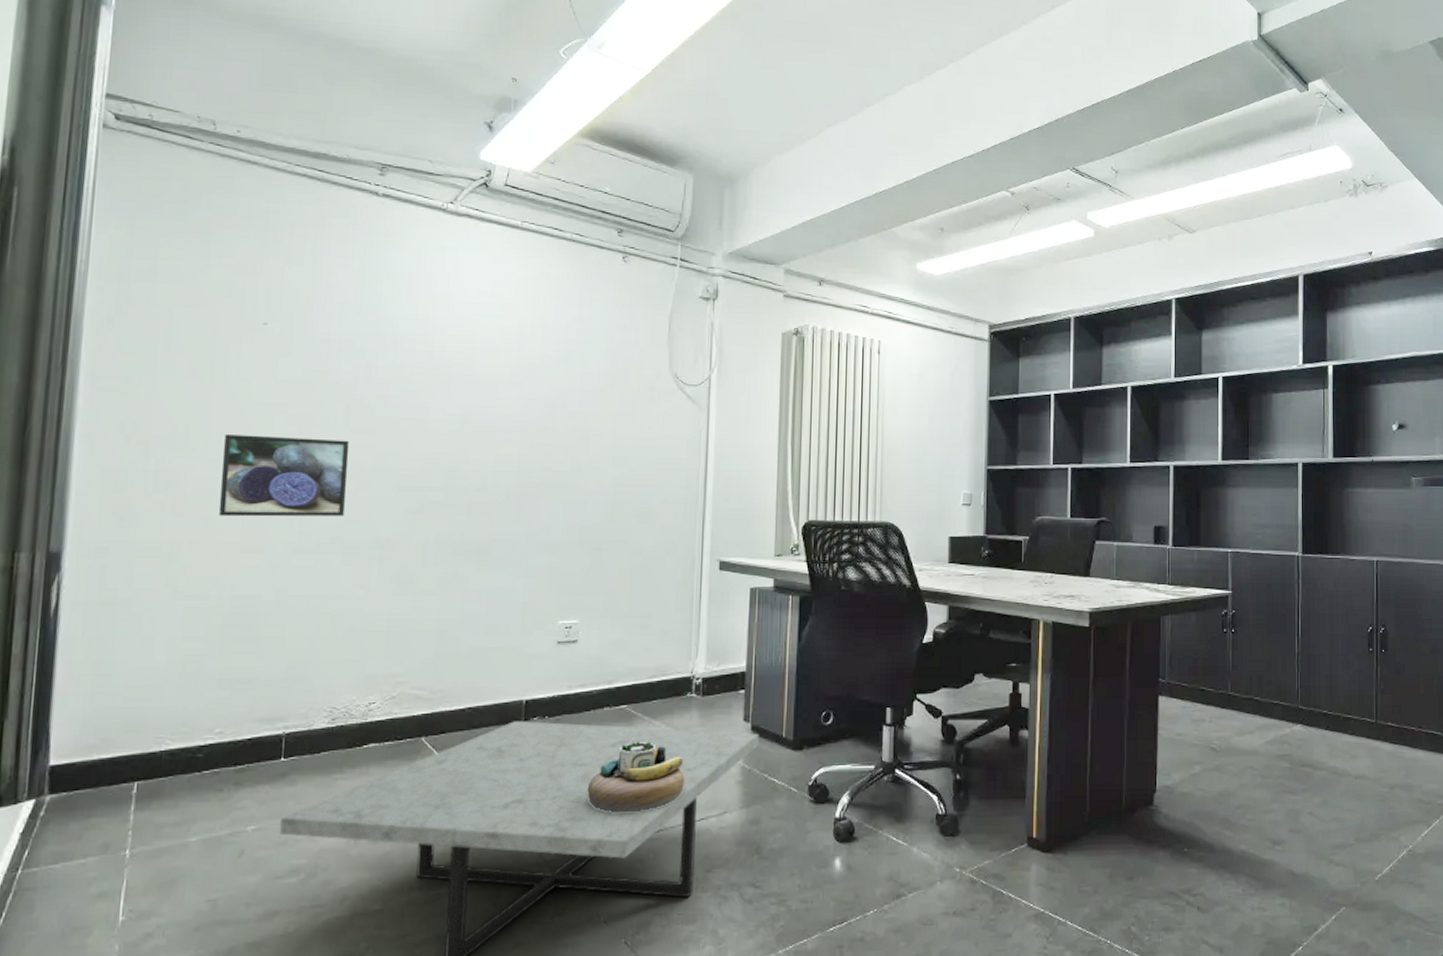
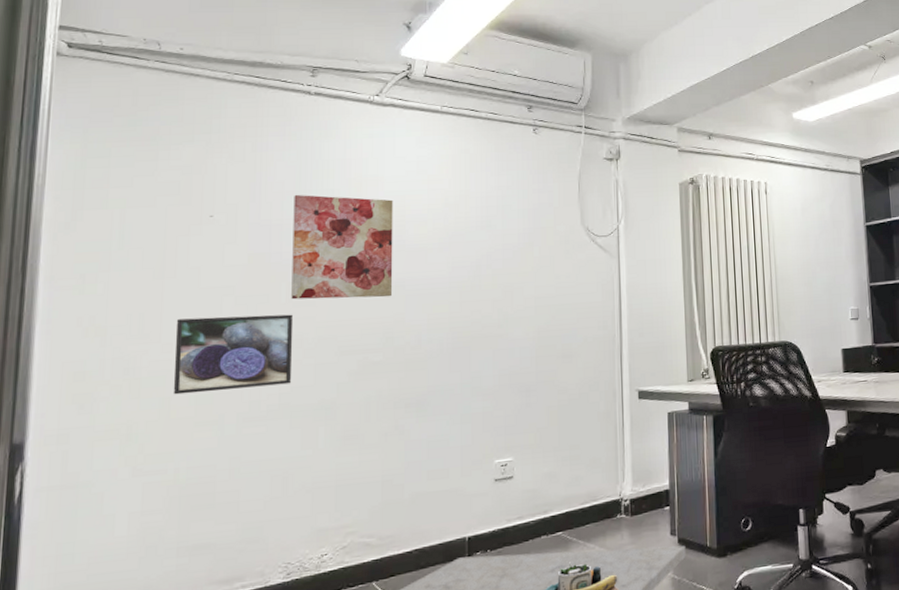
wall art: none [348,307,464,432] -> present [291,194,393,300]

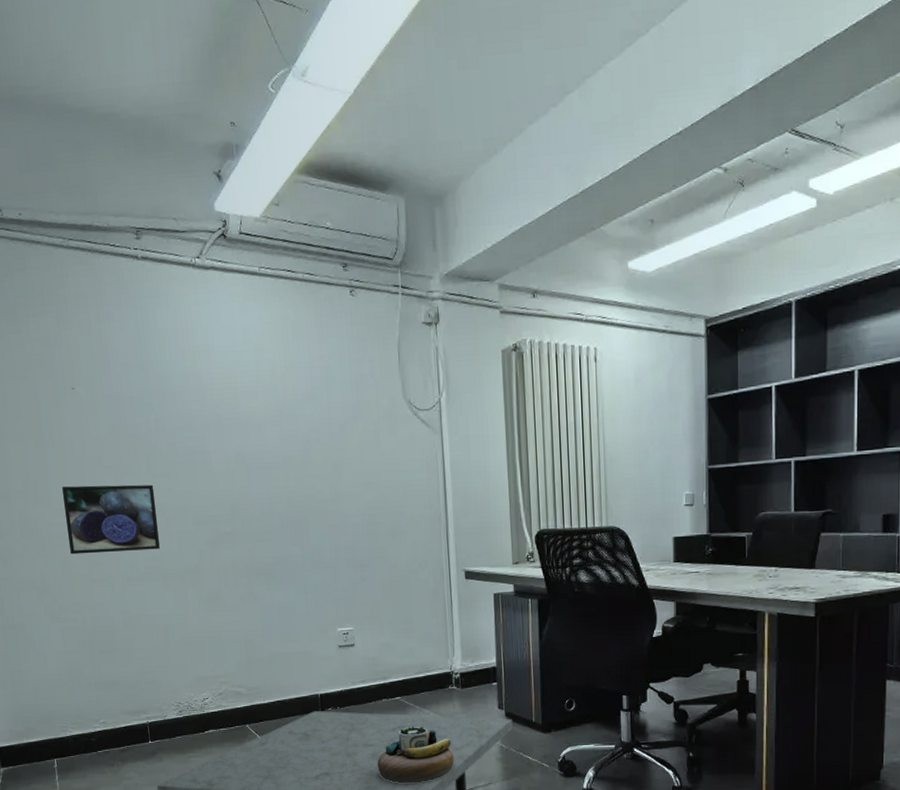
wall art: present [291,194,393,300] -> none [138,366,235,471]

